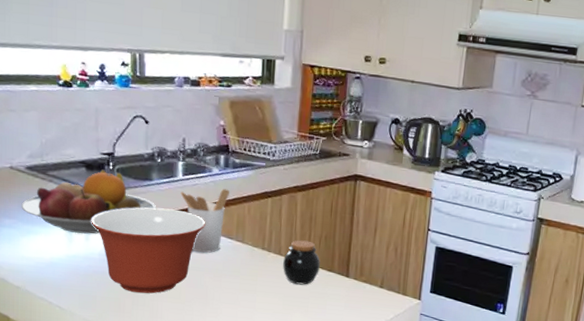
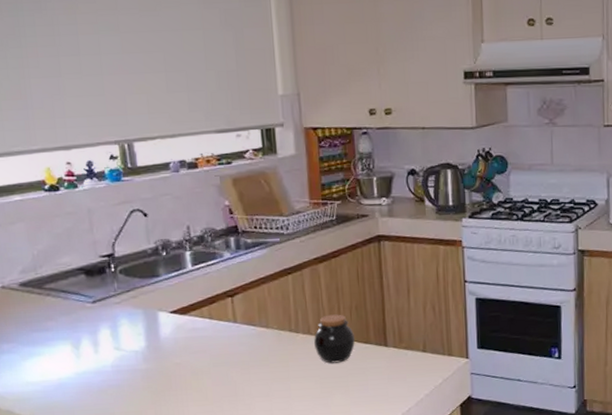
fruit bowl: present [21,169,156,234] -> none [19,273,168,347]
mixing bowl: present [91,207,206,294] -> none [98,303,225,401]
utensil holder: present [180,188,229,253] -> none [192,272,245,347]

